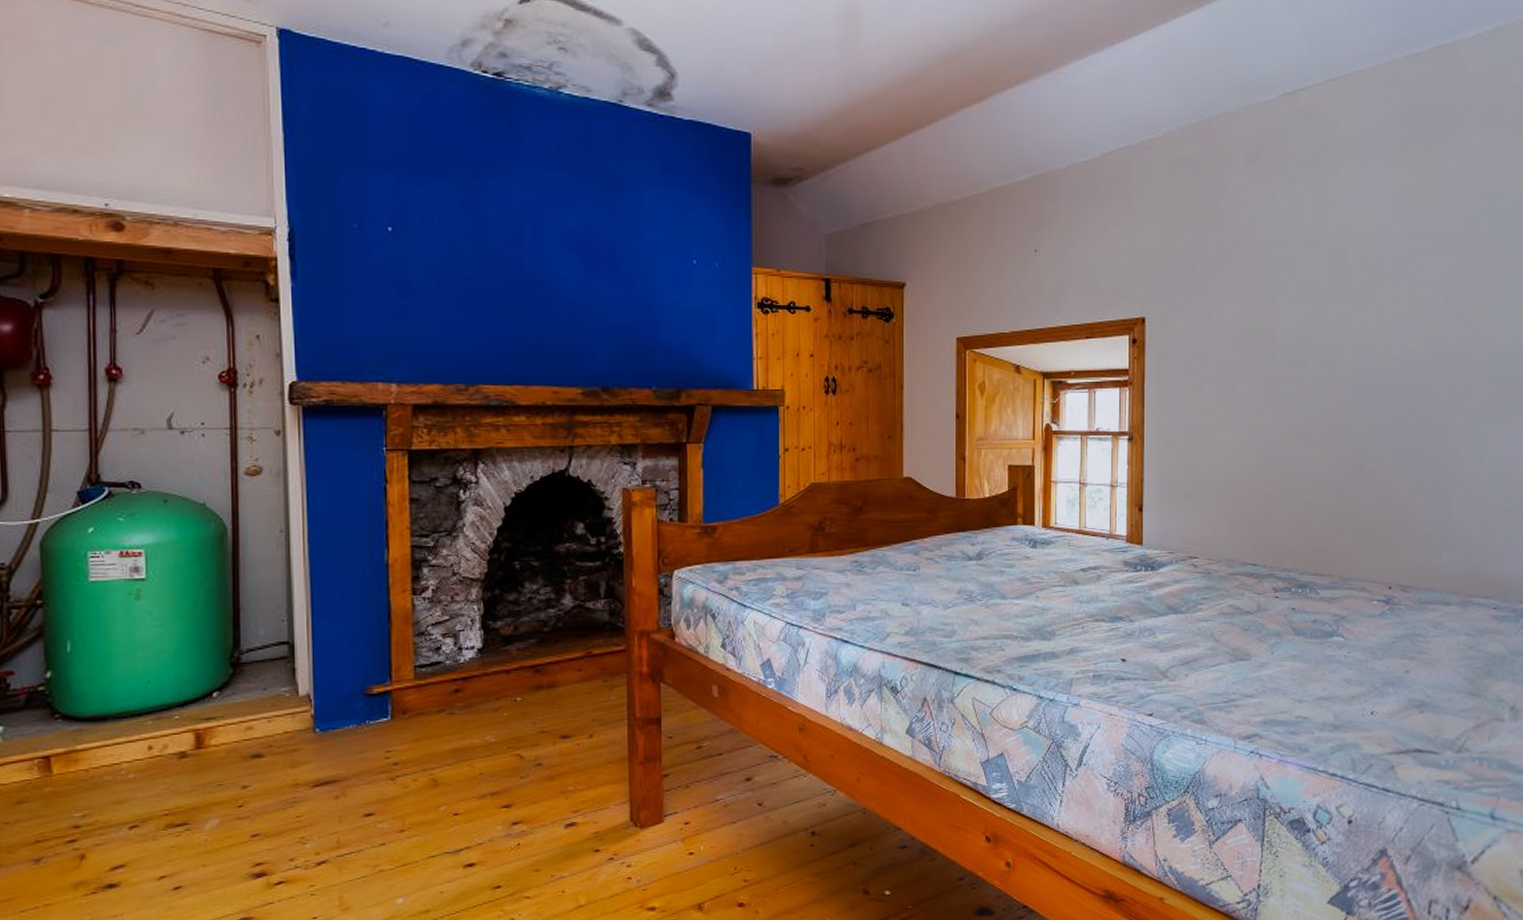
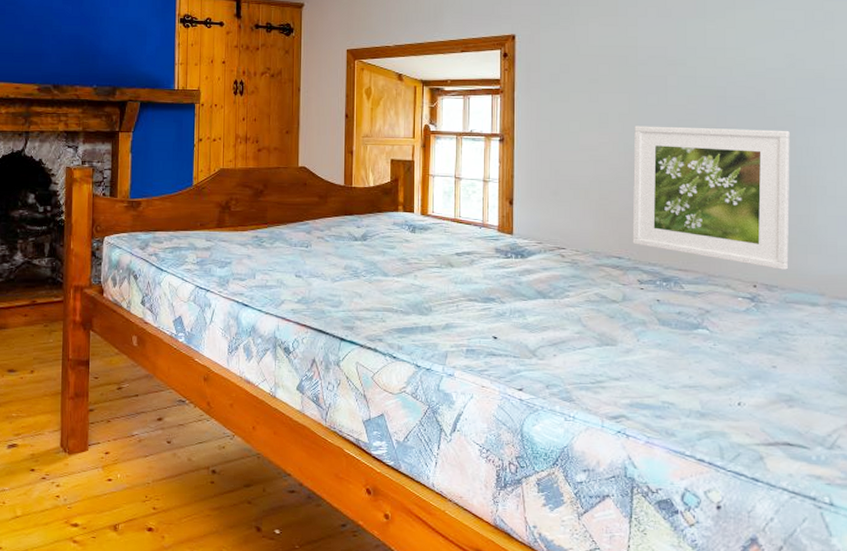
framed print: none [1268,418,1428,569] -> present [632,125,790,270]

